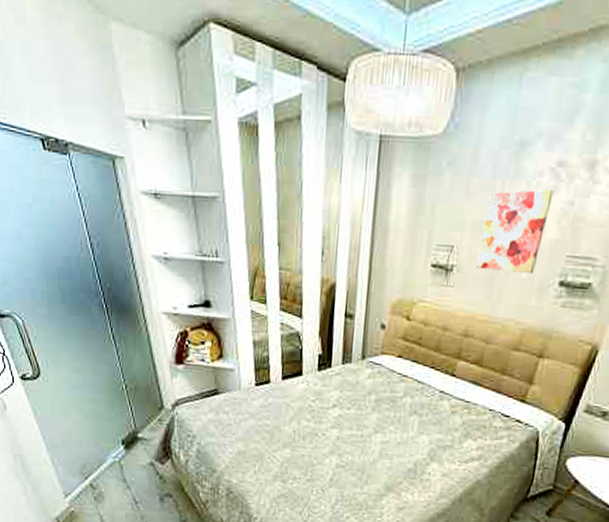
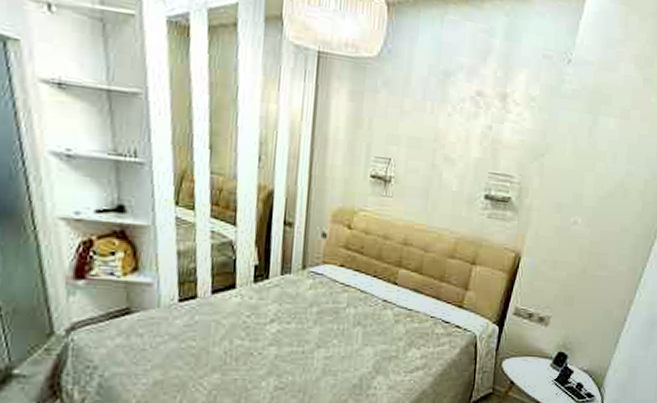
wall art: present [476,189,554,273] -> none [412,113,475,187]

